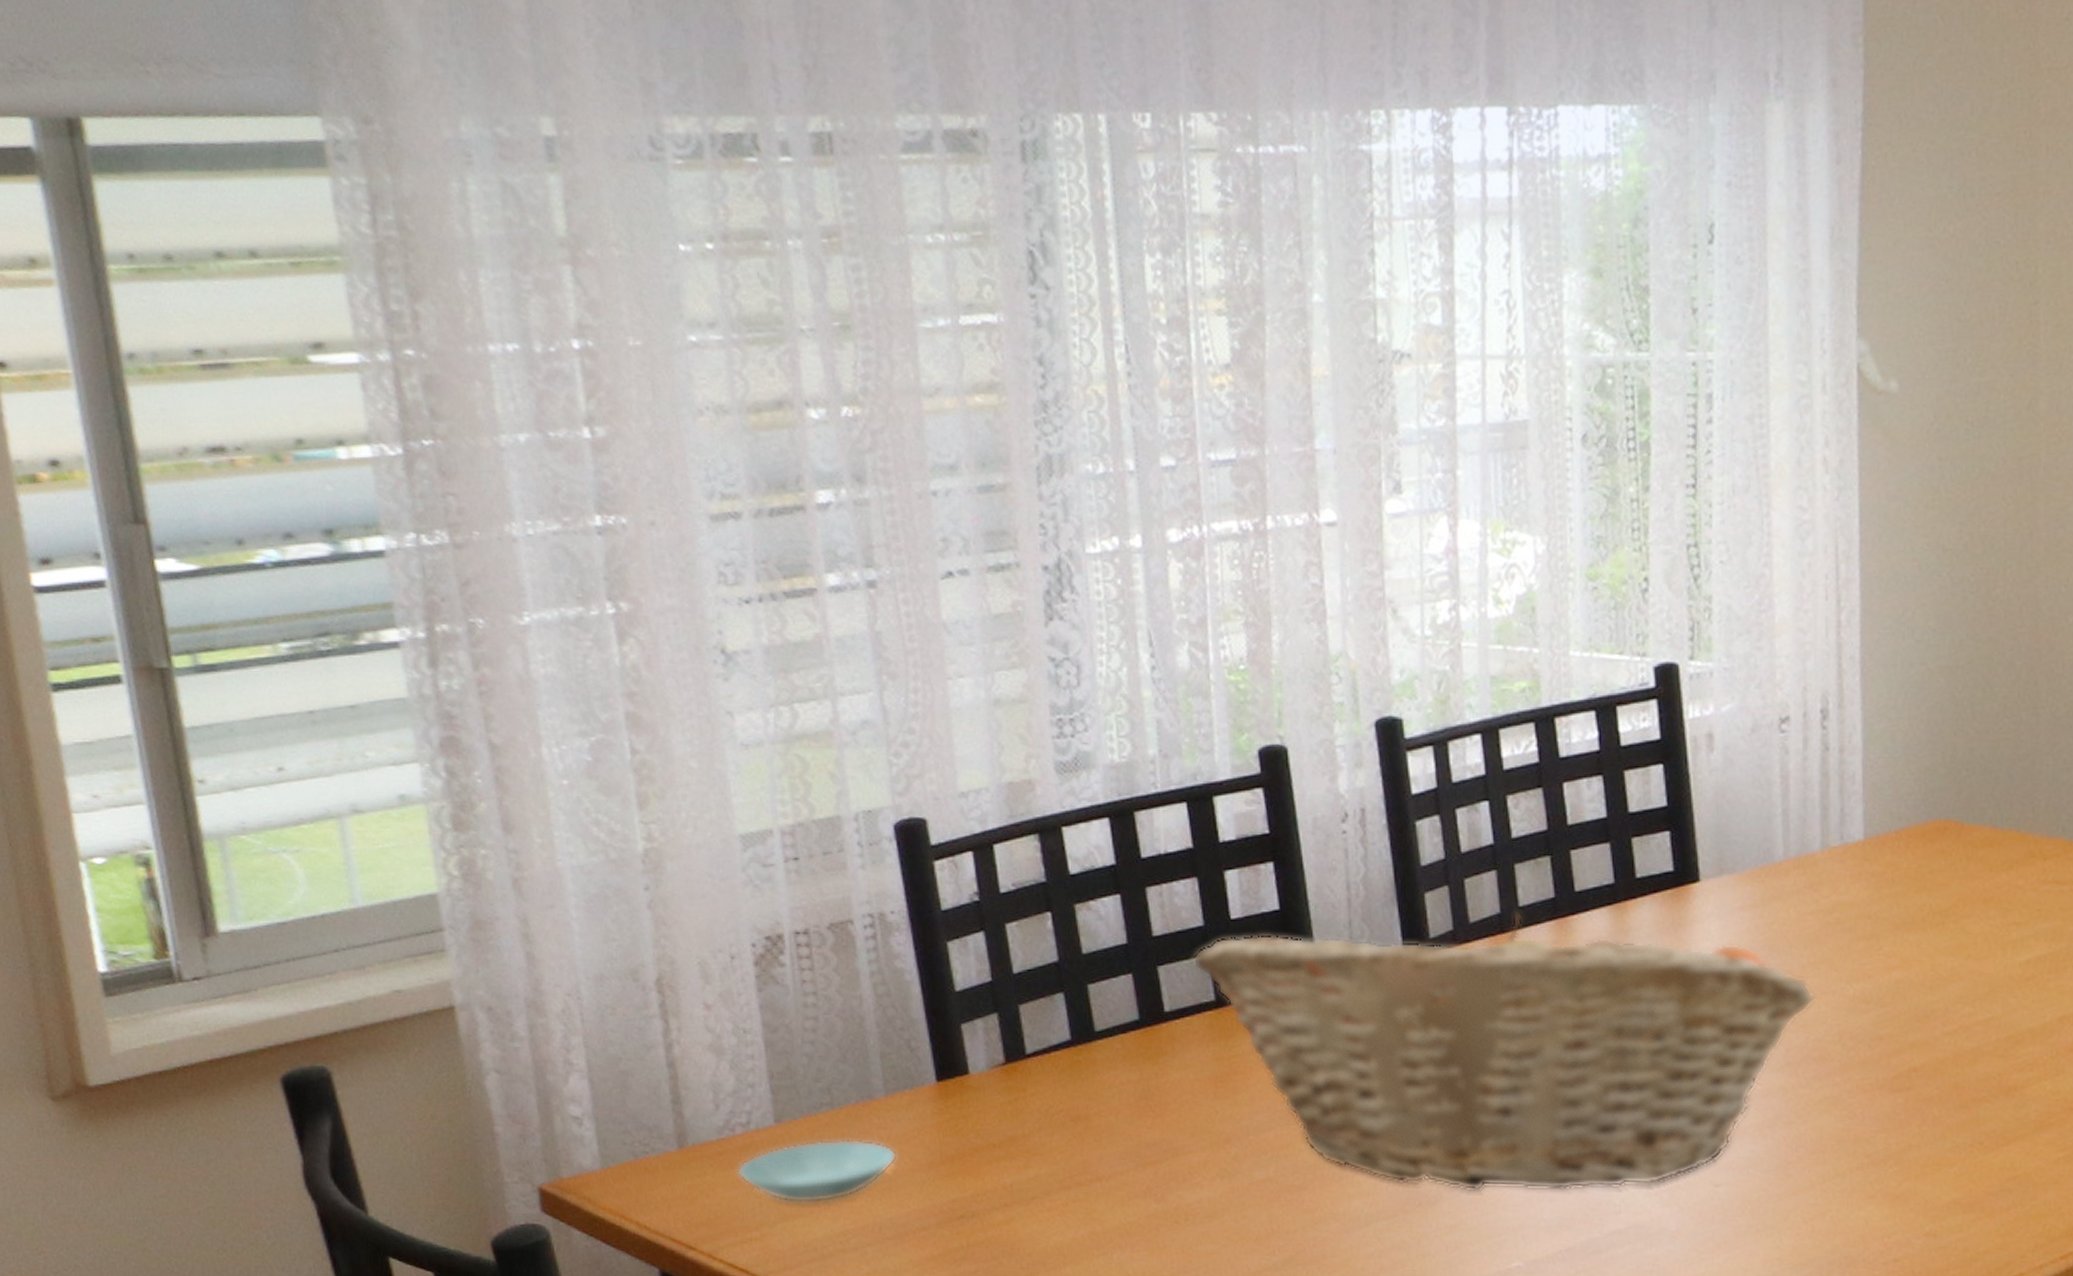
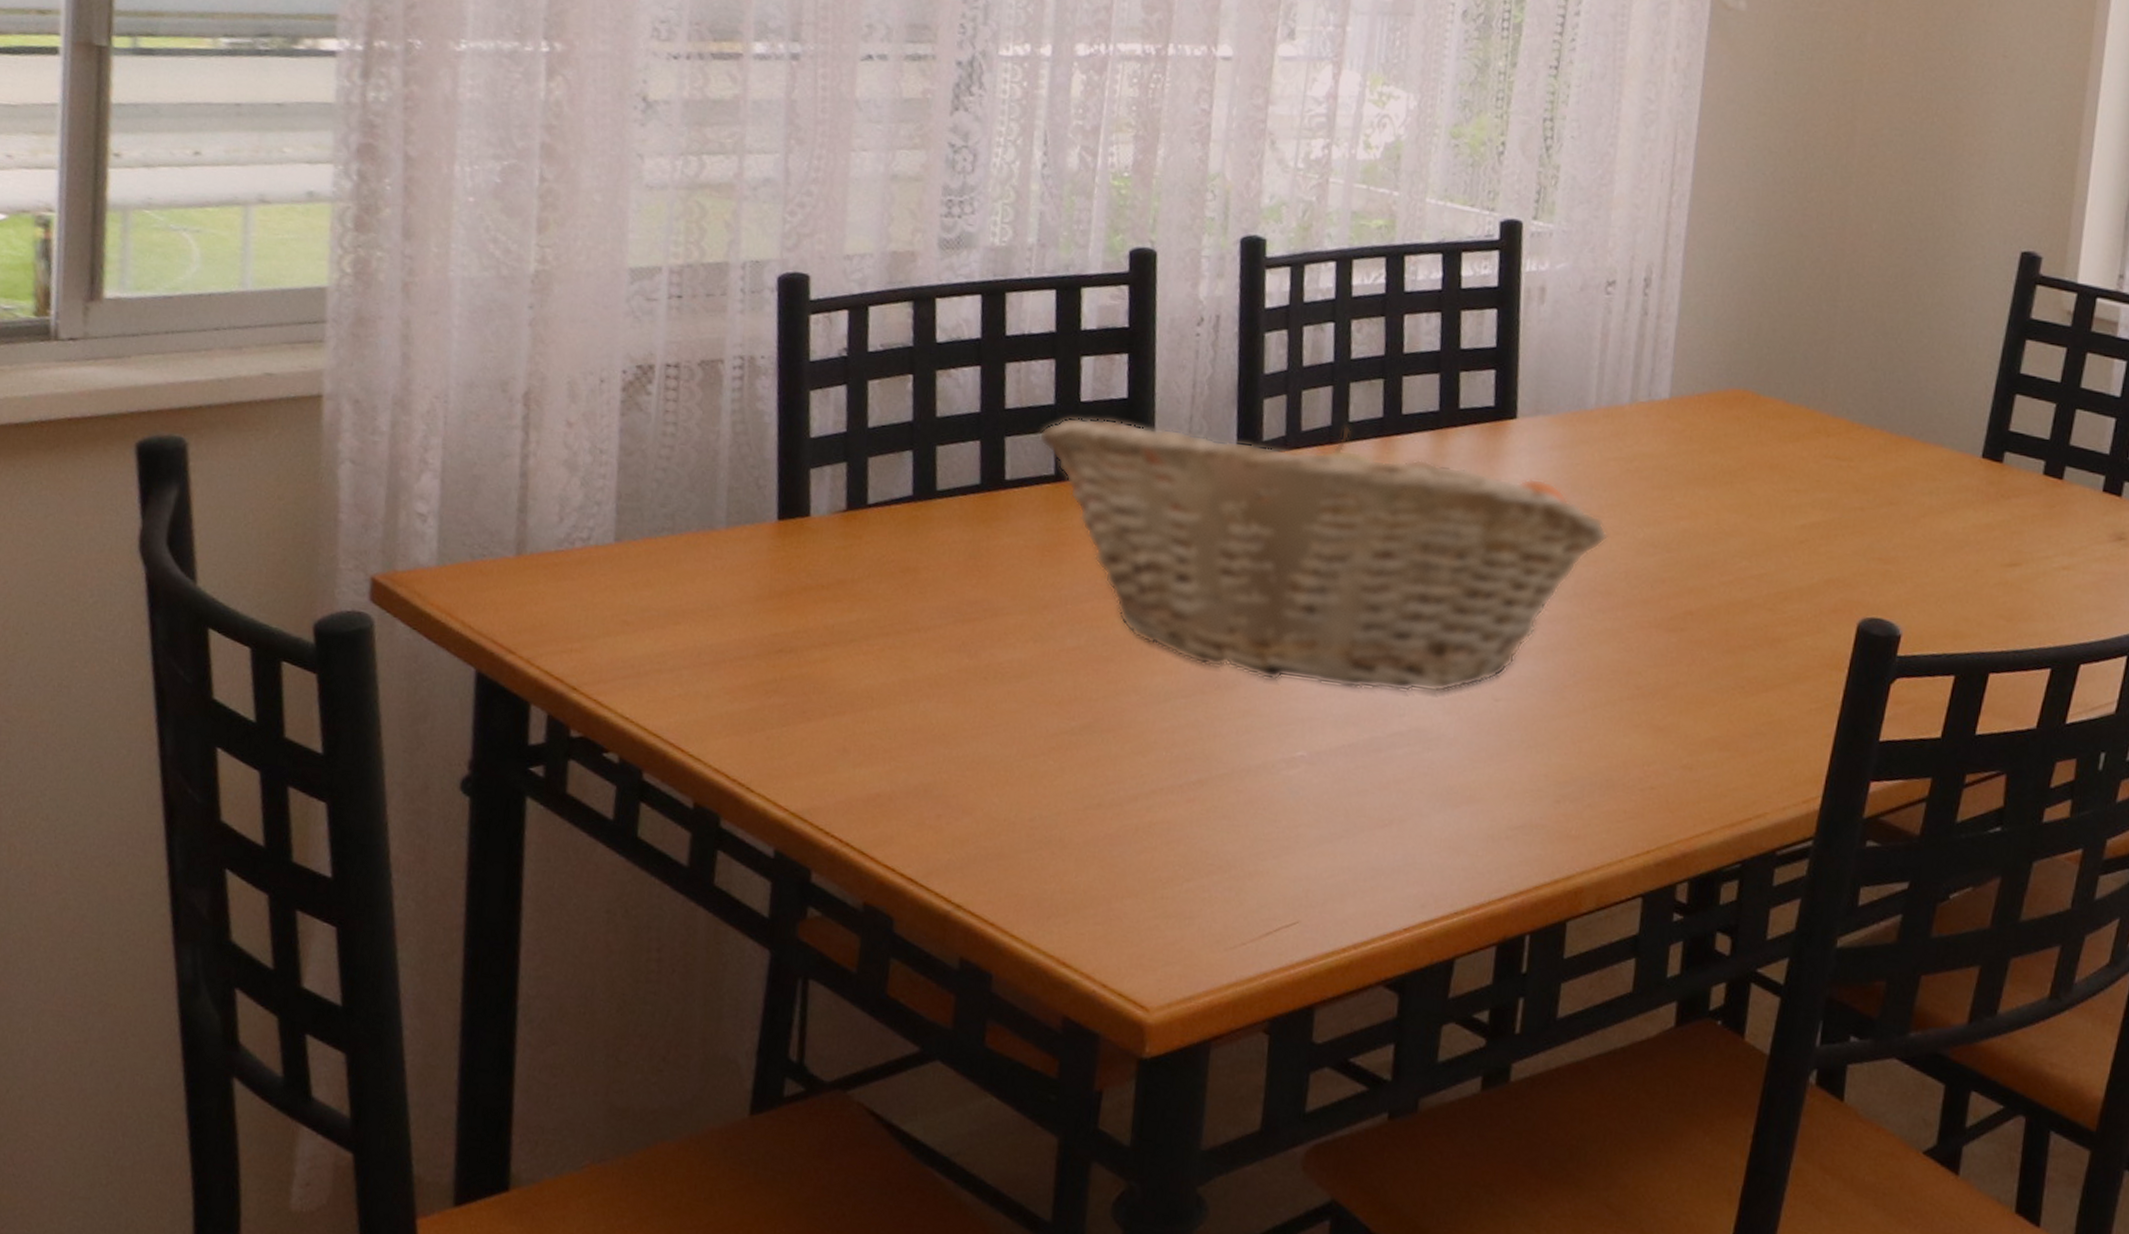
saucer: present [737,1139,897,1204] -> none [569,562,728,623]

